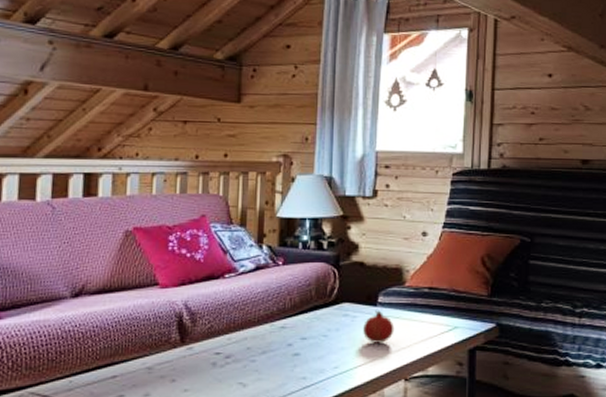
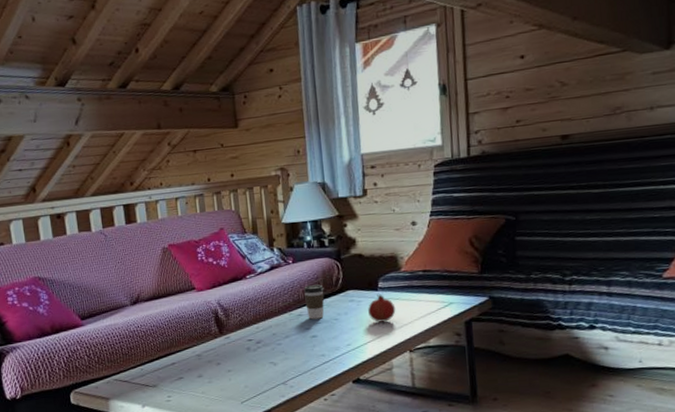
coffee cup: none [290,293,315,334] -> present [303,284,324,320]

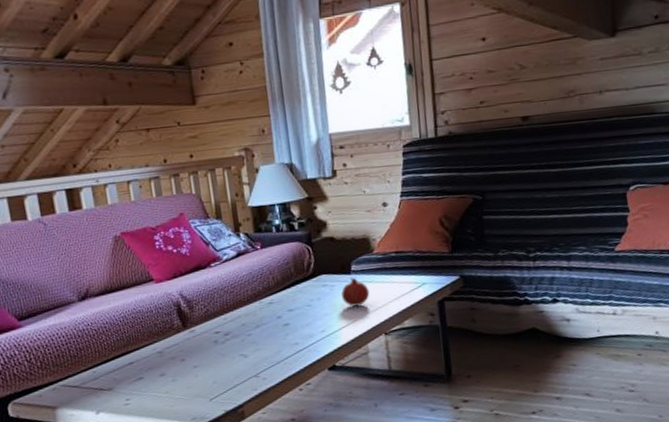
coffee cup: present [303,284,324,320] -> none [273,270,296,307]

